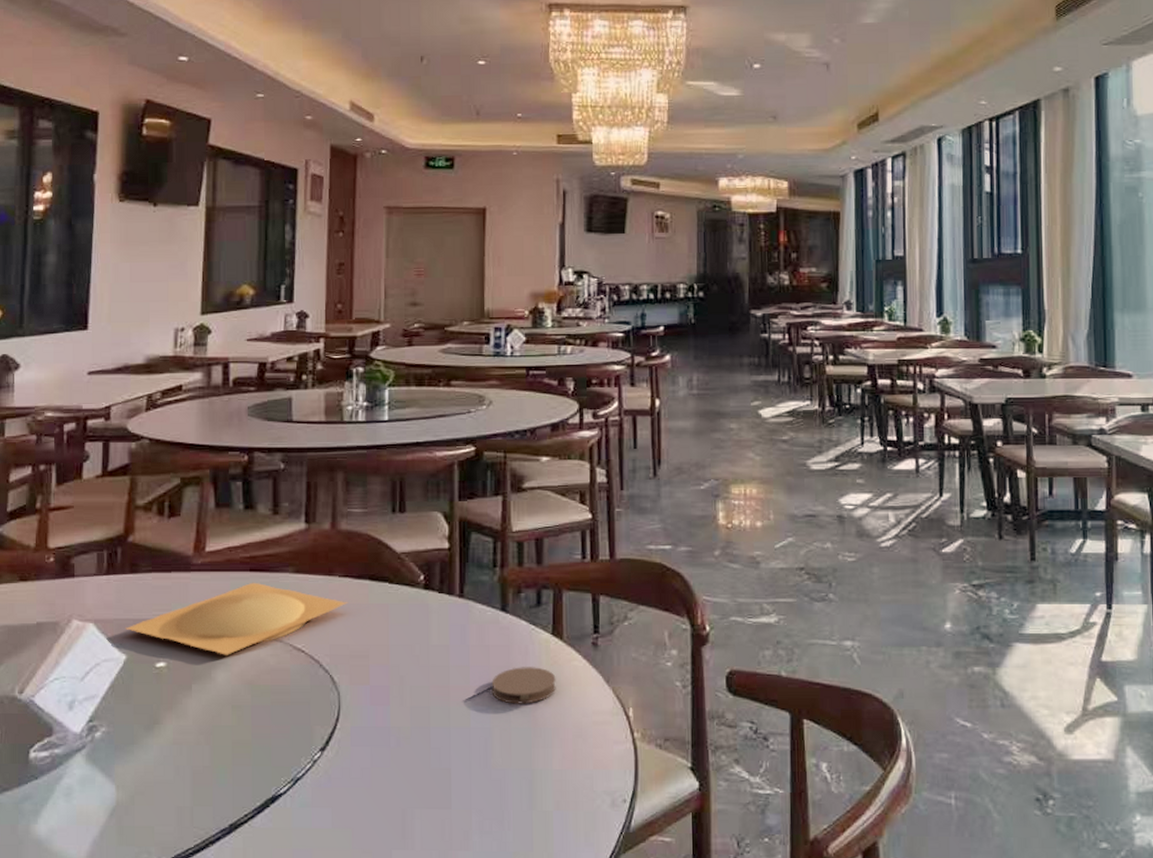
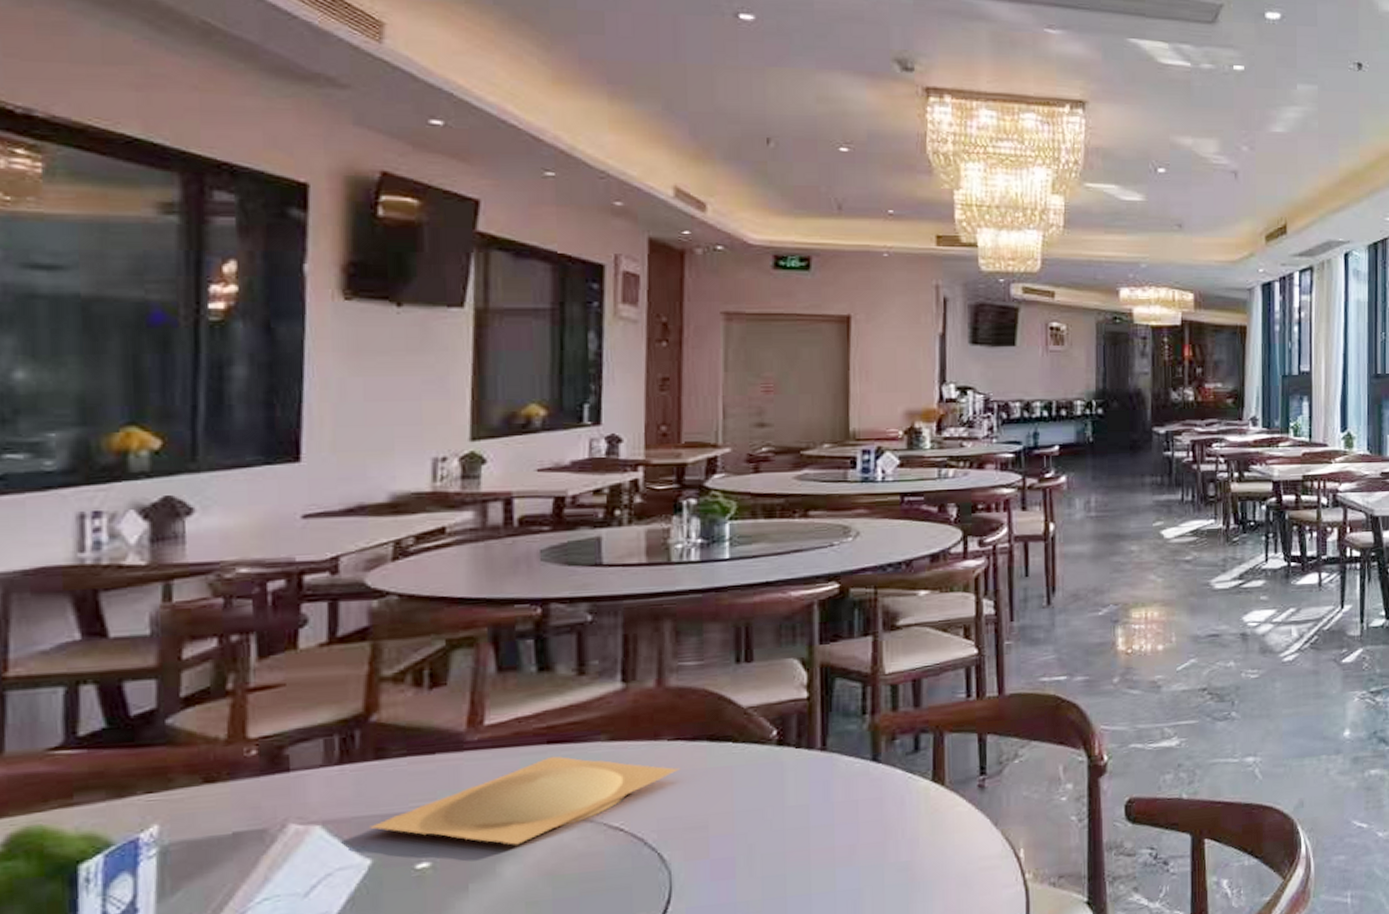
coaster: present [491,667,556,704] -> none [861,817,937,860]

